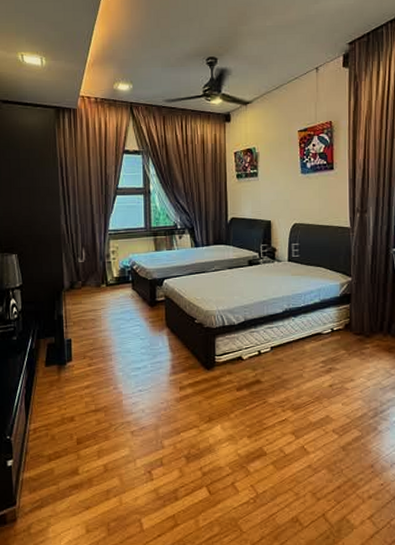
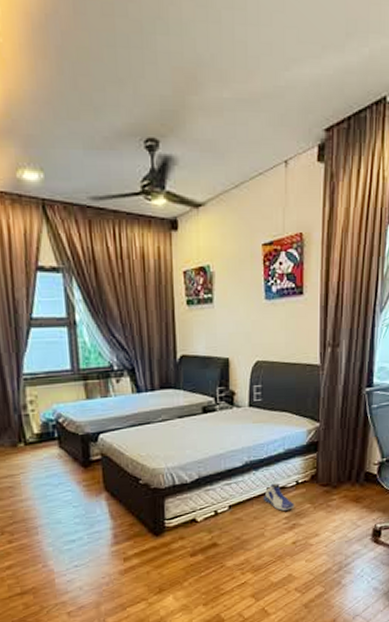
sneaker: none [301,329,330,355] -> present [263,483,294,511]

